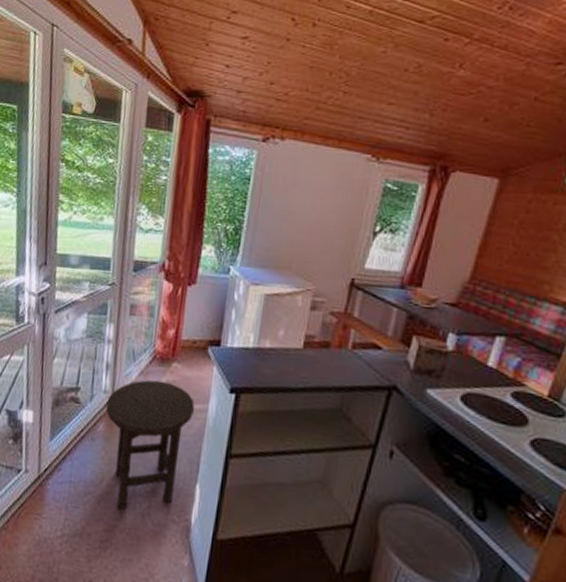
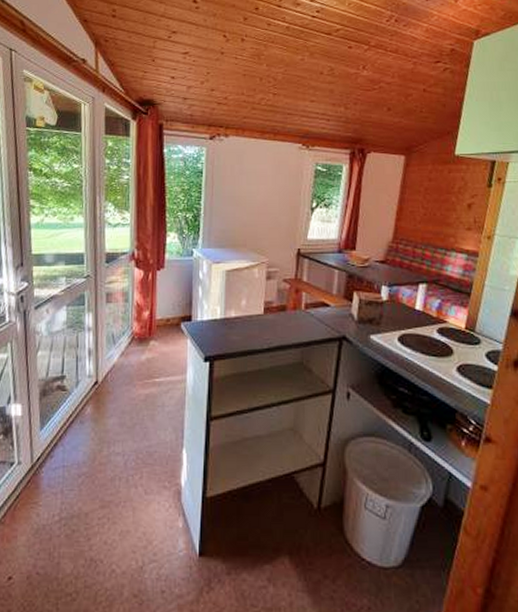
stool: present [105,380,195,511] -> none [91,359,174,486]

